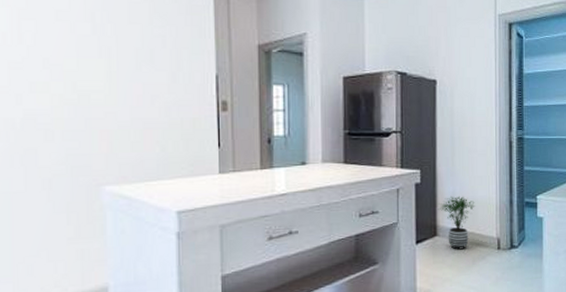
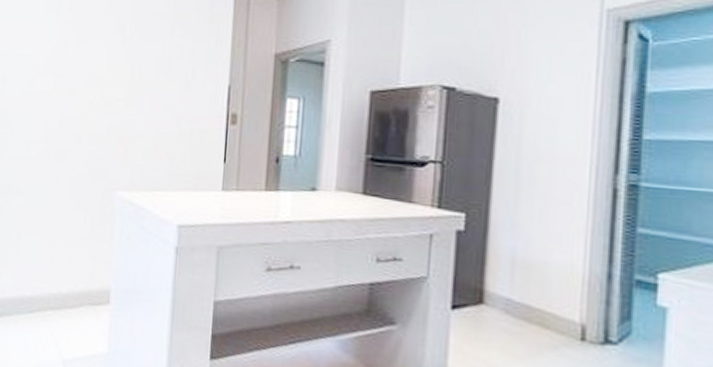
potted plant: present [438,196,475,250] -> none [487,255,547,330]

